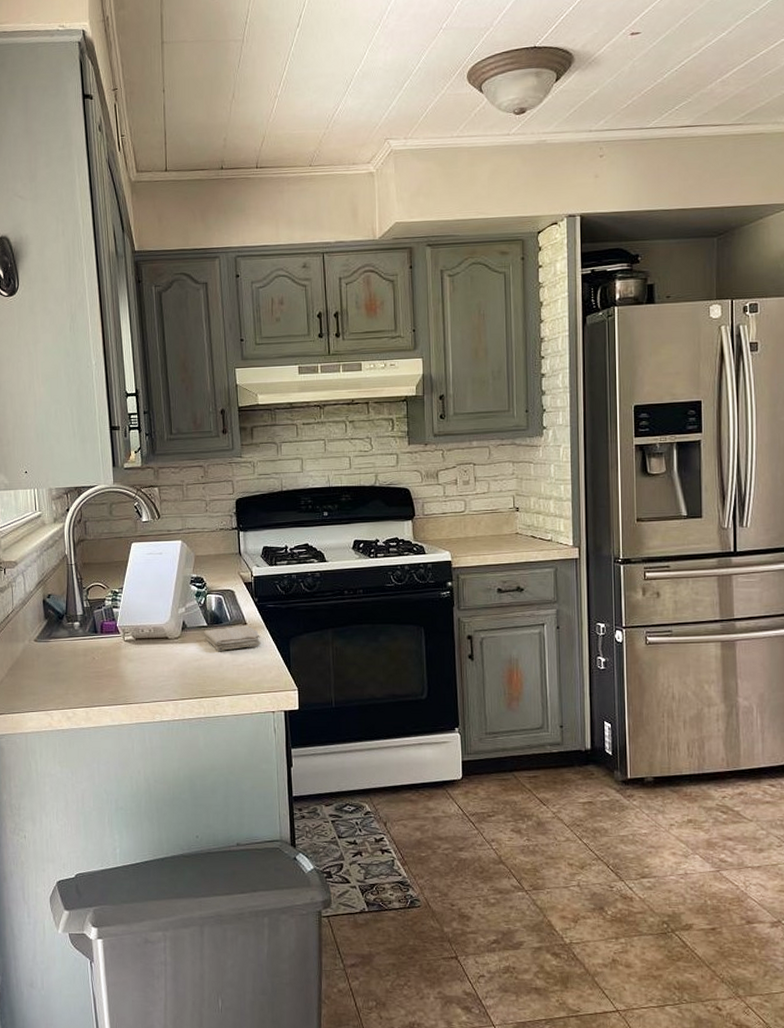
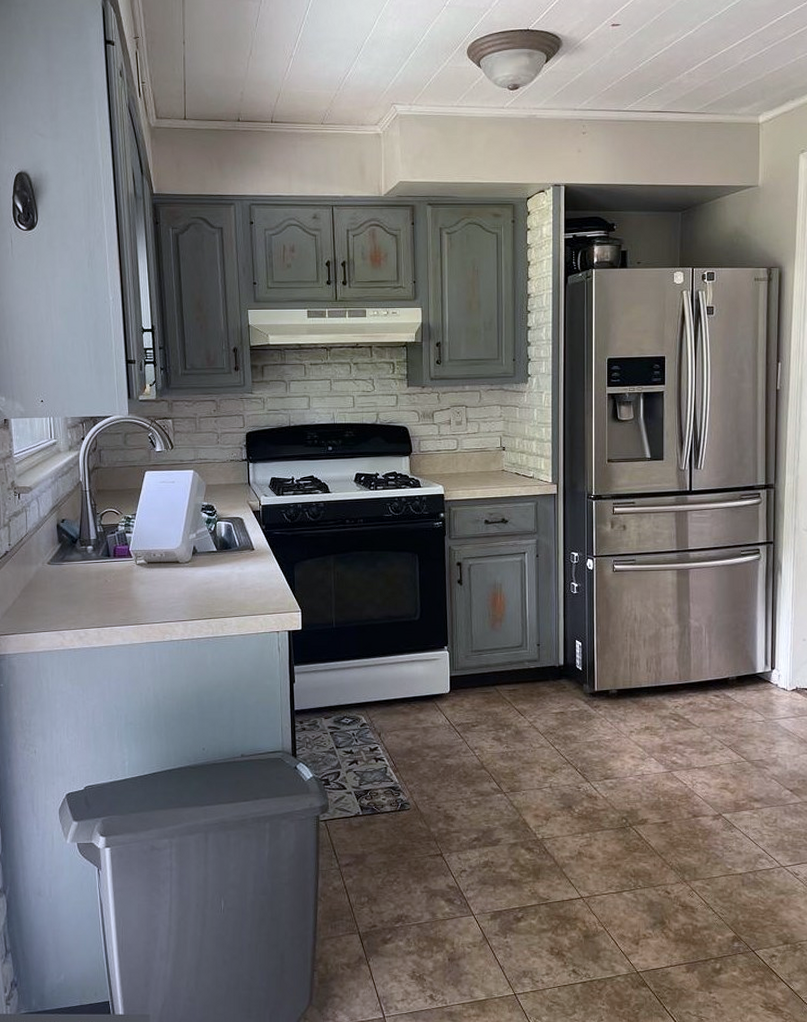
washcloth: present [203,625,261,651] -> none [213,551,268,575]

